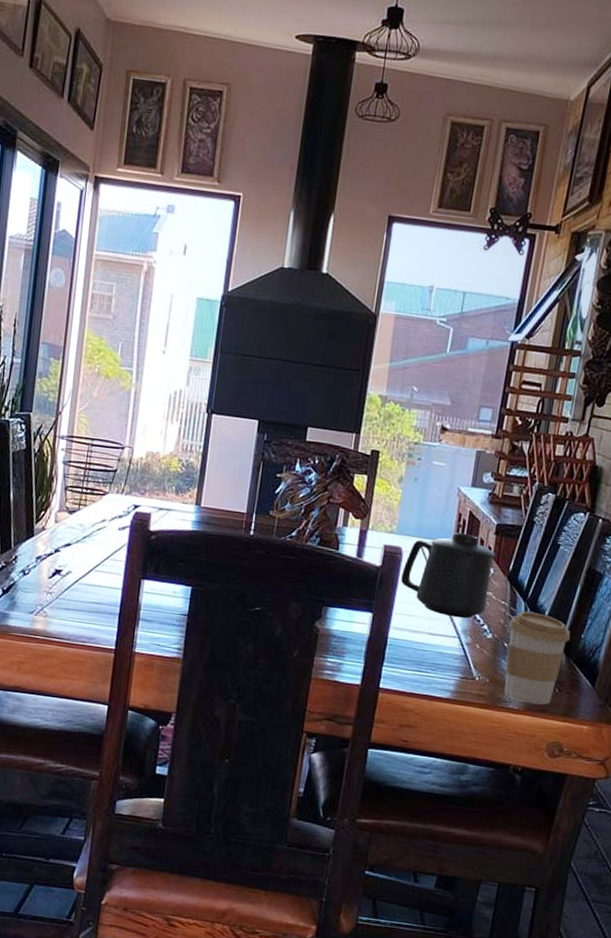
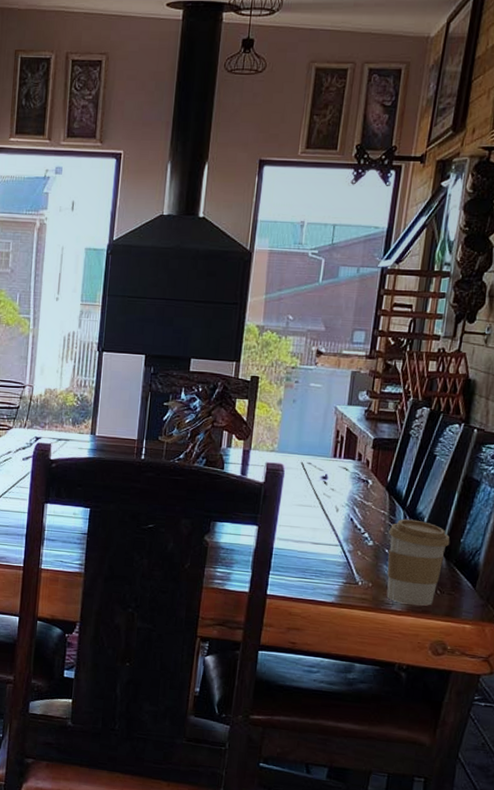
mug: present [401,532,496,619] -> none [283,448,374,528]

